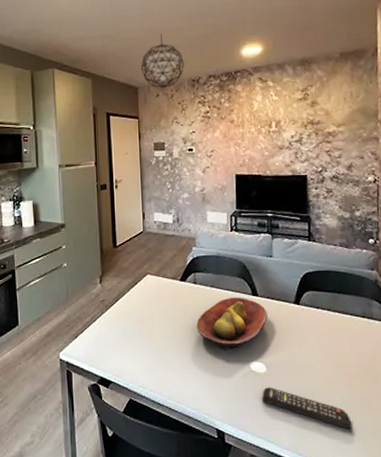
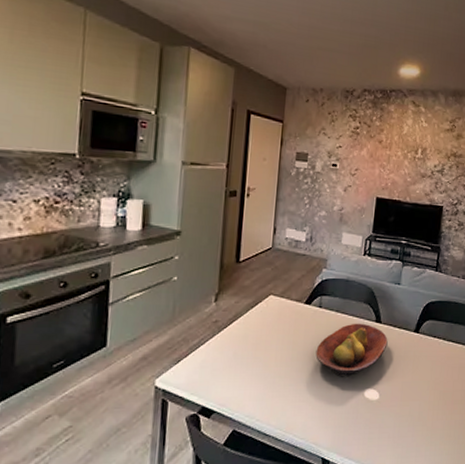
pendant light: present [140,33,184,88] -> none [292,33,340,94]
remote control: present [262,387,352,430] -> none [371,414,449,453]

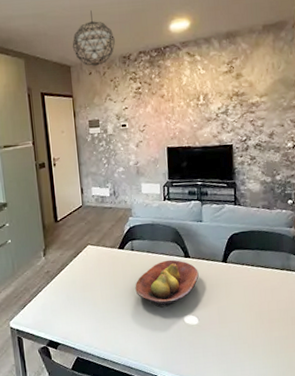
pendant light: none [292,33,340,94] -> present [72,10,115,66]

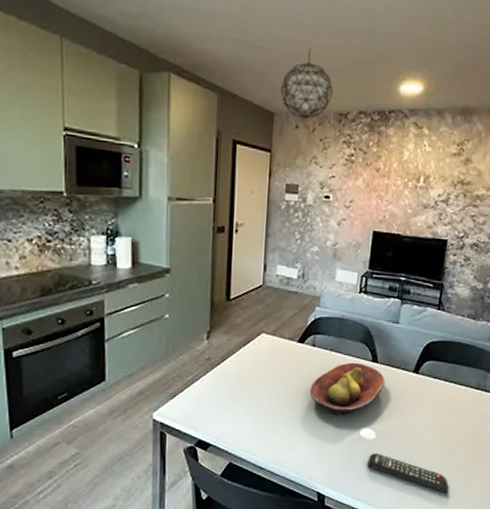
remote control: none [195,336,273,366] -> present [367,453,449,493]

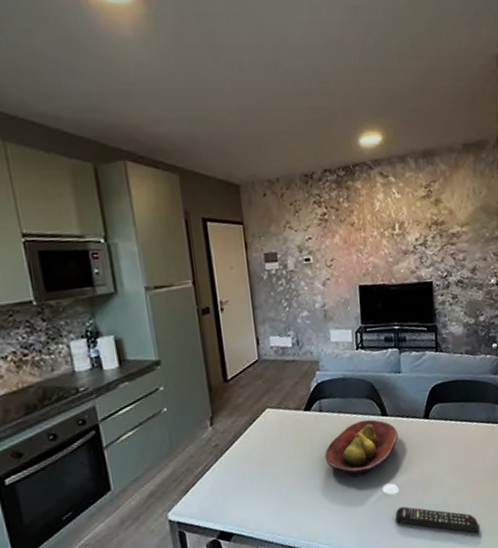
pendant light: present [280,49,333,119] -> none [241,116,295,186]

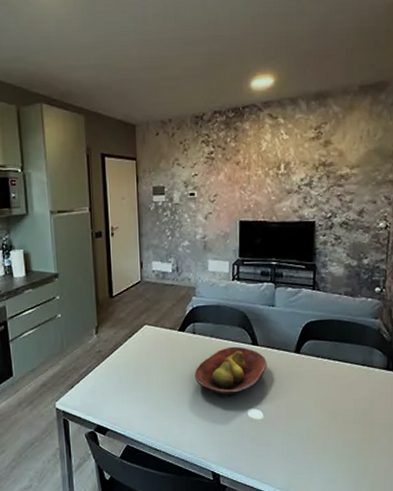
remote control: present [395,506,480,533] -> none [258,433,345,471]

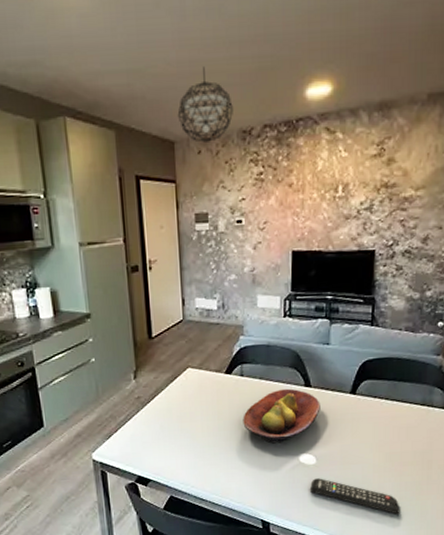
pendant light: none [138,62,187,126] -> present [177,67,233,143]
remote control: none [258,433,345,471] -> present [310,478,400,515]

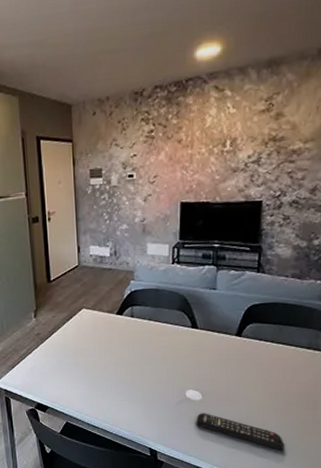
pendant light: present [177,67,233,143] -> none [74,35,126,105]
fruit bowl: present [243,388,320,444] -> none [132,329,207,380]

